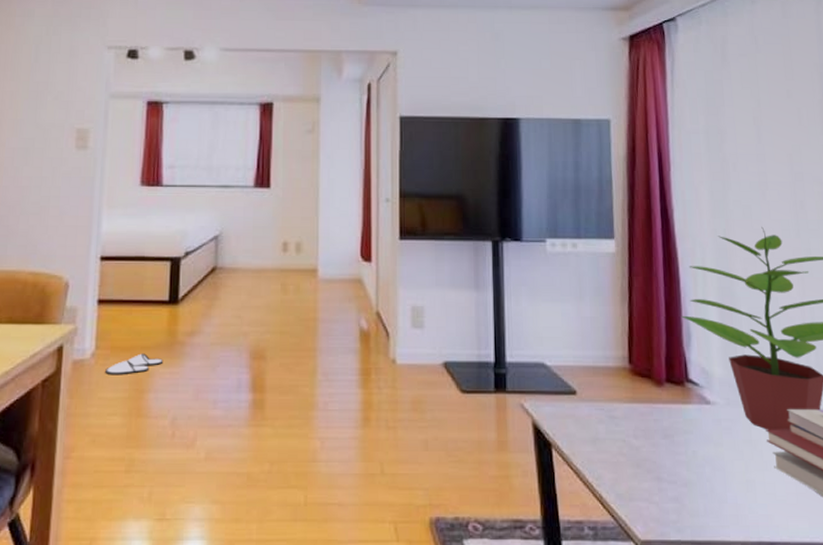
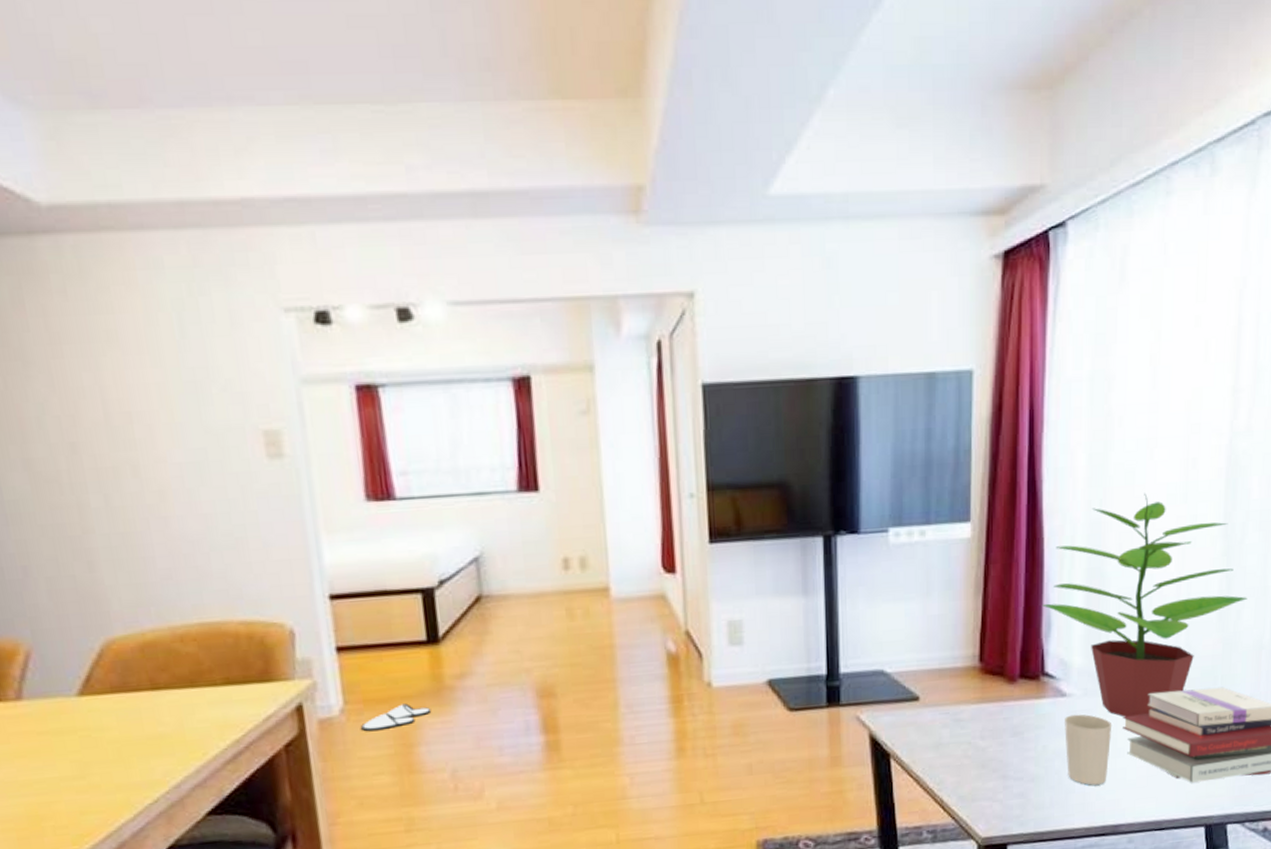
cup: none [711,423,757,497] -> present [1065,714,1113,785]

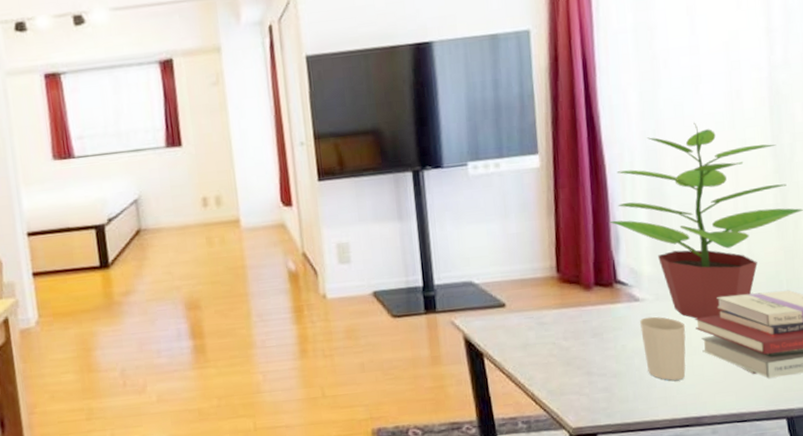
slippers: present [361,703,432,732] -> none [52,316,105,339]

